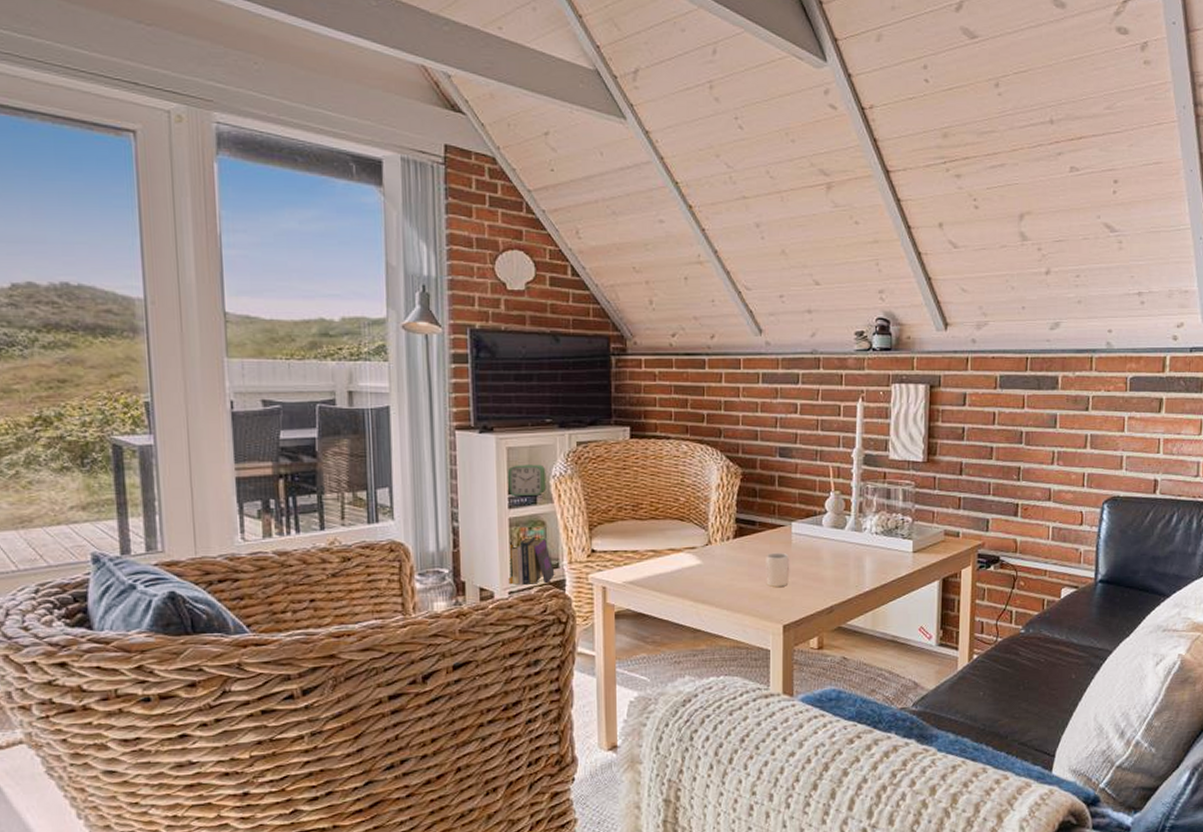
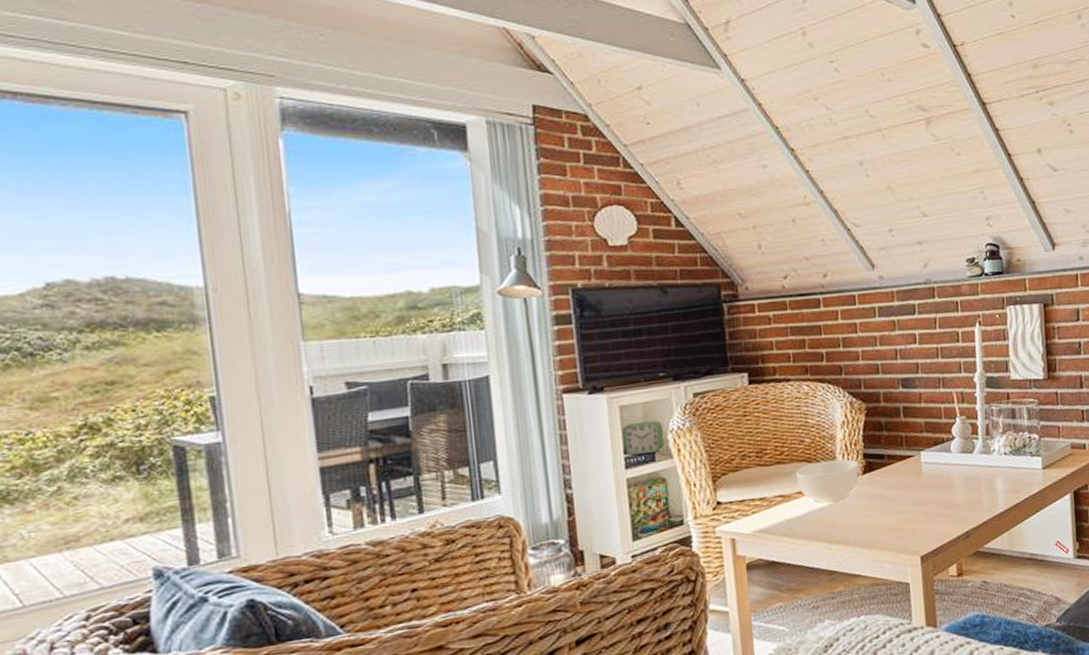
books: present [508,536,555,585] -> none [628,494,680,548]
bowl: none [668,521,731,564] -> present [795,459,860,504]
mug: present [766,552,790,587] -> none [897,483,923,519]

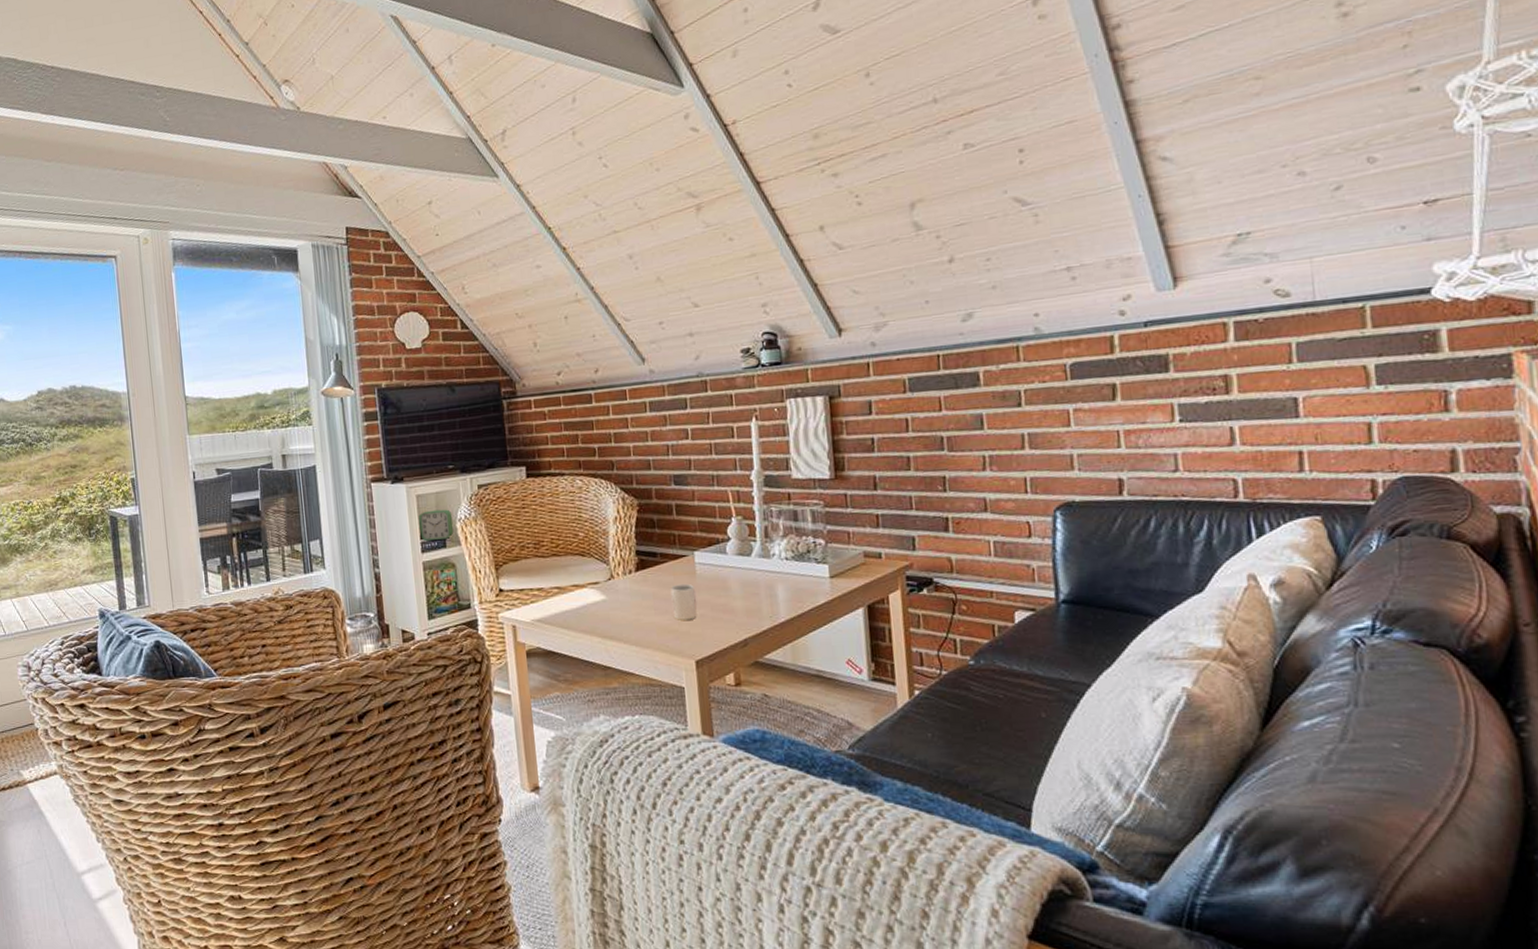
bowl: present [795,459,860,504] -> none [570,555,633,599]
mug: none [897,483,923,519] -> present [670,583,698,620]

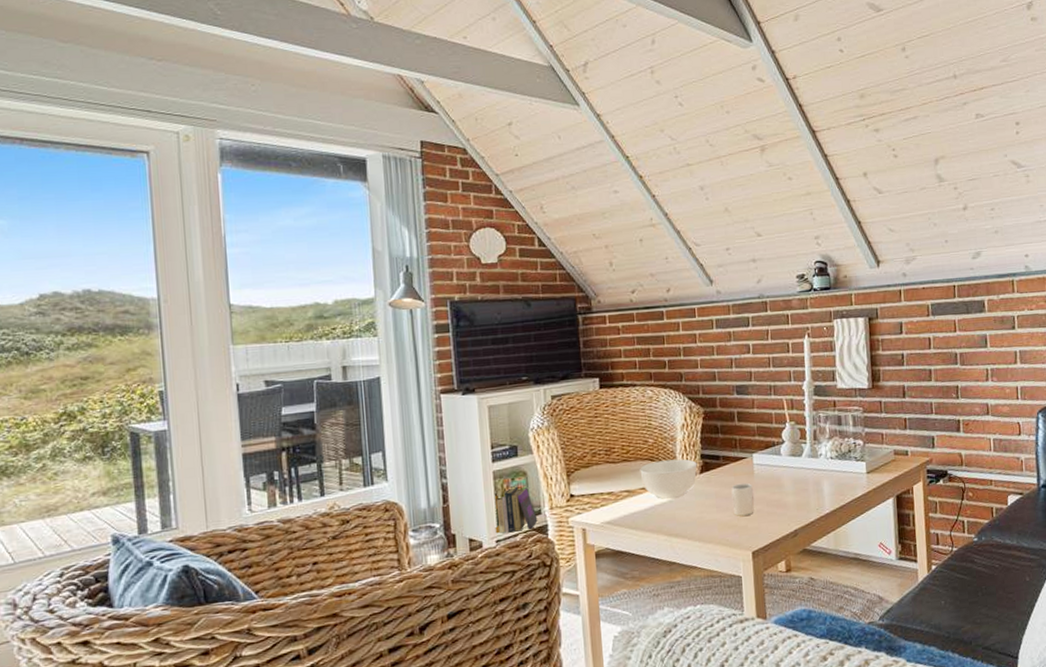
alarm clock: present [419,509,454,541] -> none [490,419,526,450]
books: none [424,578,468,626] -> present [494,486,538,534]
bowl: none [570,555,633,599] -> present [640,459,698,500]

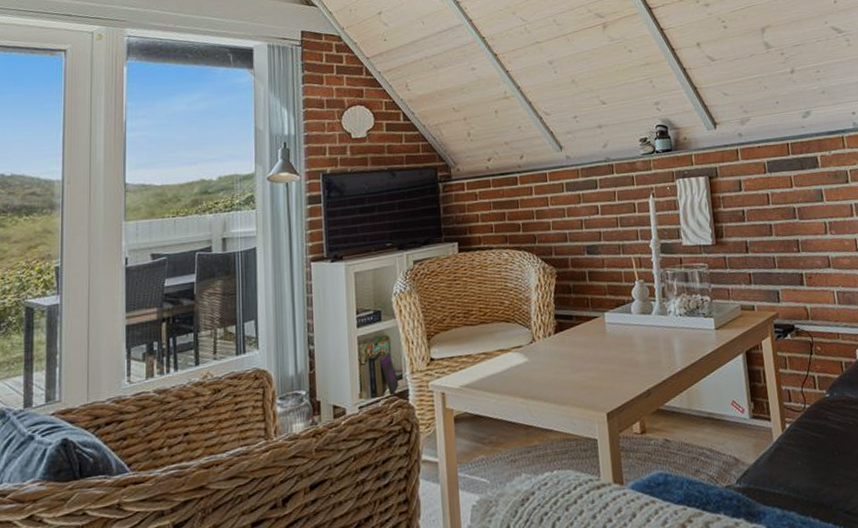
bowl: present [640,459,698,500] -> none [496,319,552,362]
mug: present [731,483,755,516] -> none [584,342,608,377]

